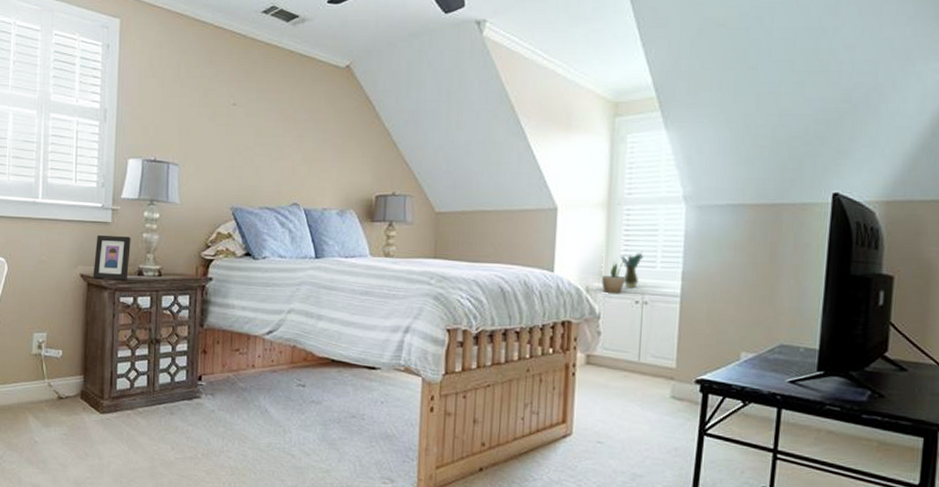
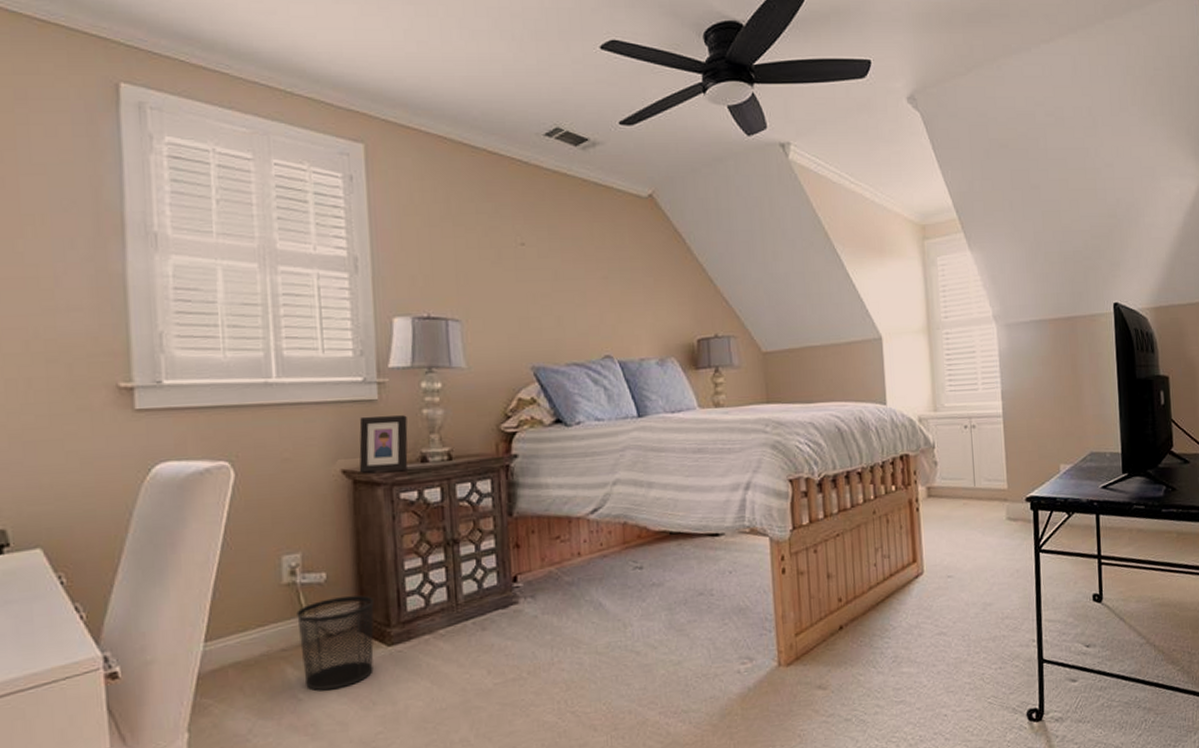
waste bin: none [39,370,93,439] -> present [297,595,374,691]
potted plant: present [602,260,626,294] -> none [932,385,953,421]
vase: present [620,251,644,289] -> none [945,375,966,414]

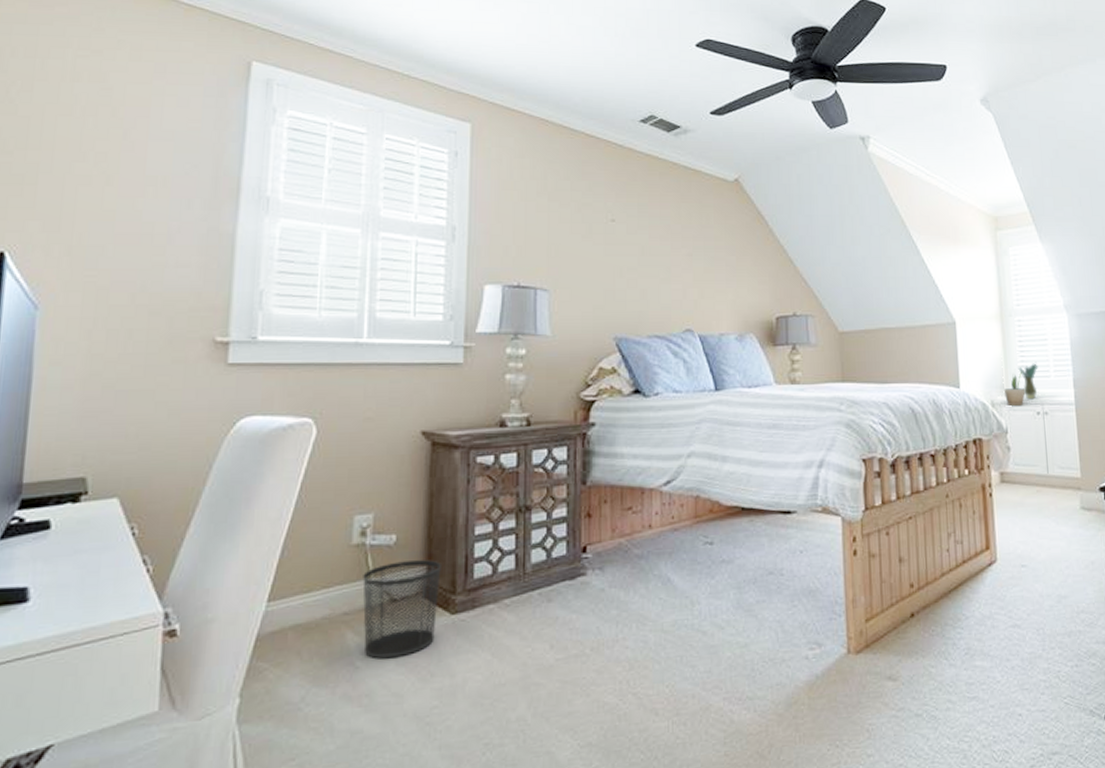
picture frame: present [359,415,408,473] -> none [438,379,490,435]
potted plant: none [932,385,953,421] -> present [1004,371,1025,407]
vase: none [945,375,966,414] -> present [1018,362,1038,400]

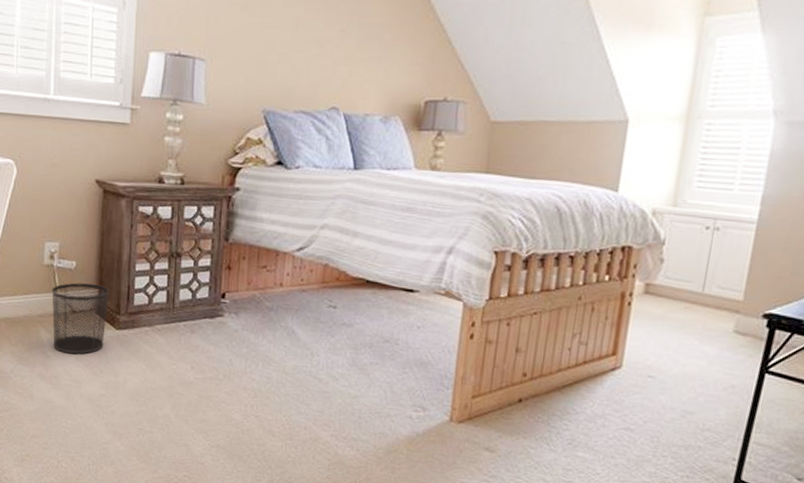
potted plant: present [1004,371,1025,407] -> none [670,180,700,219]
vase: present [1018,362,1038,400] -> none [694,172,721,213]

